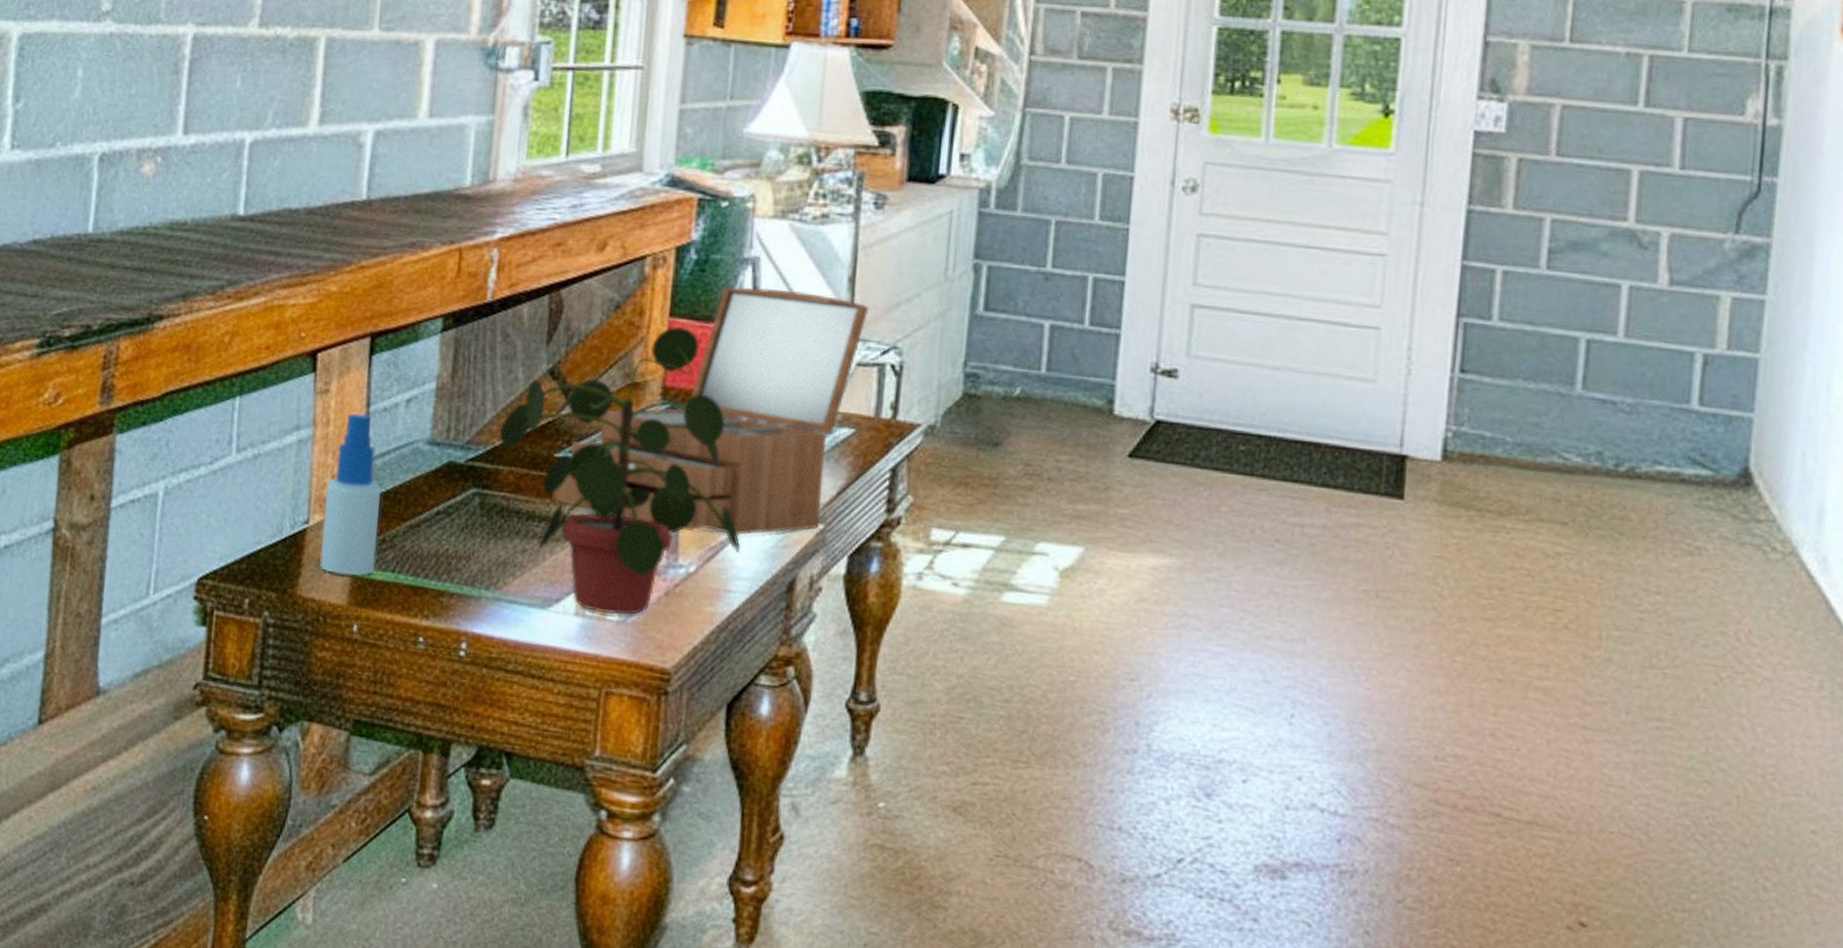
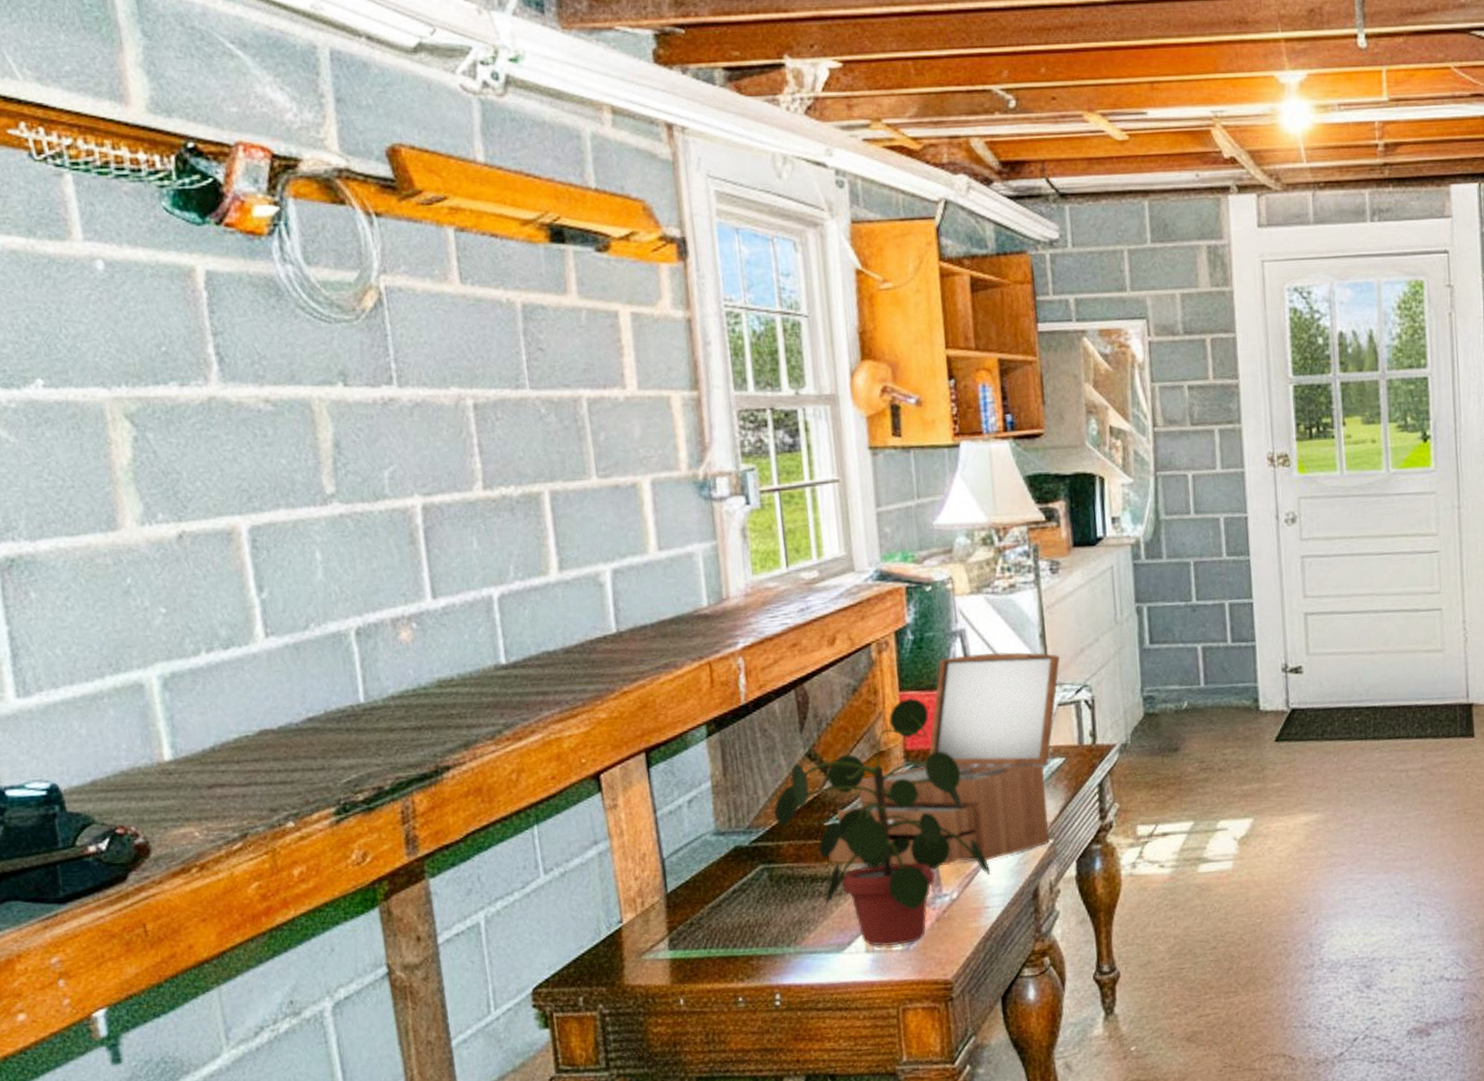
spray bottle: present [320,413,382,575] -> none [631,819,689,960]

